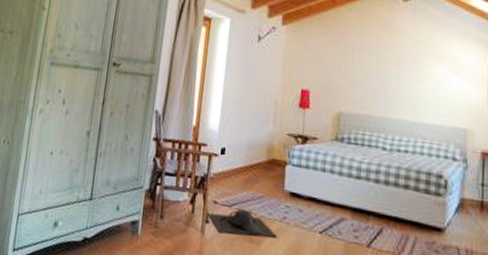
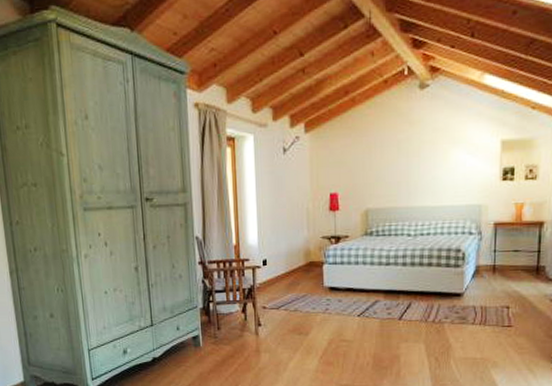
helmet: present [207,209,277,238] -> none [258,309,322,332]

